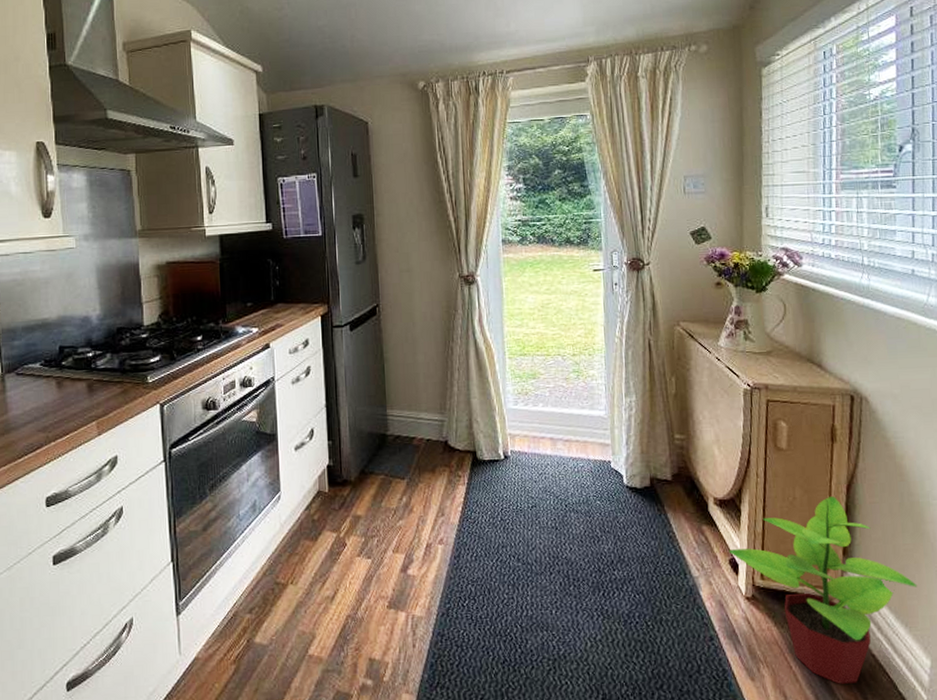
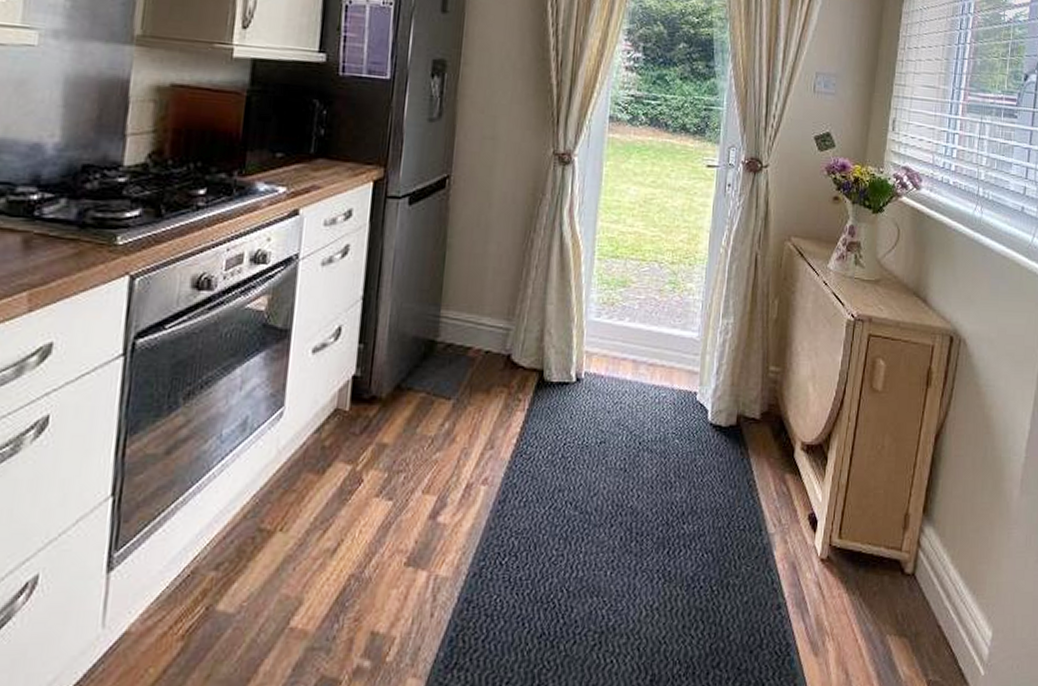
potted plant: present [729,497,918,684] -> none [809,447,989,659]

